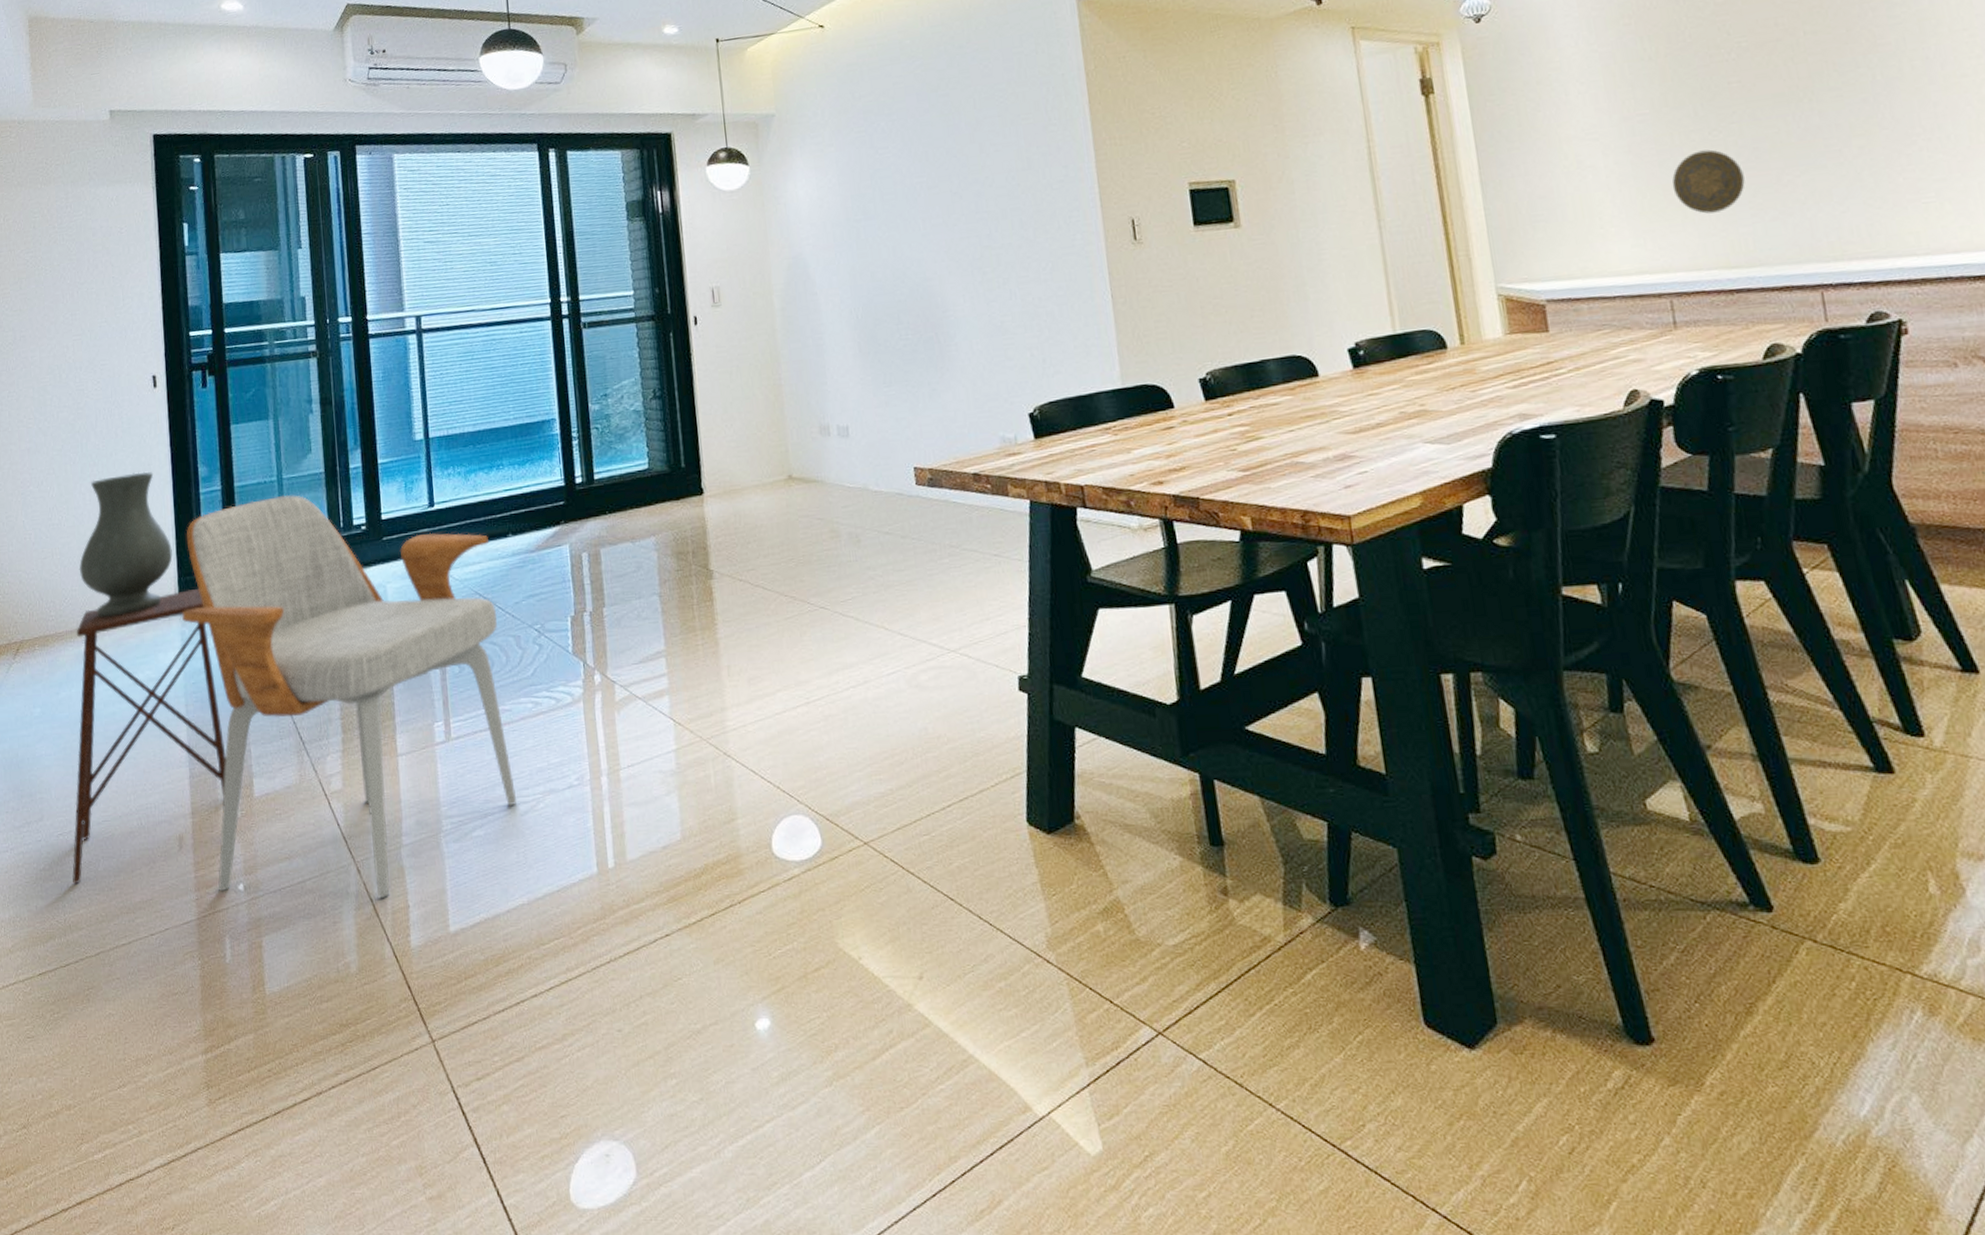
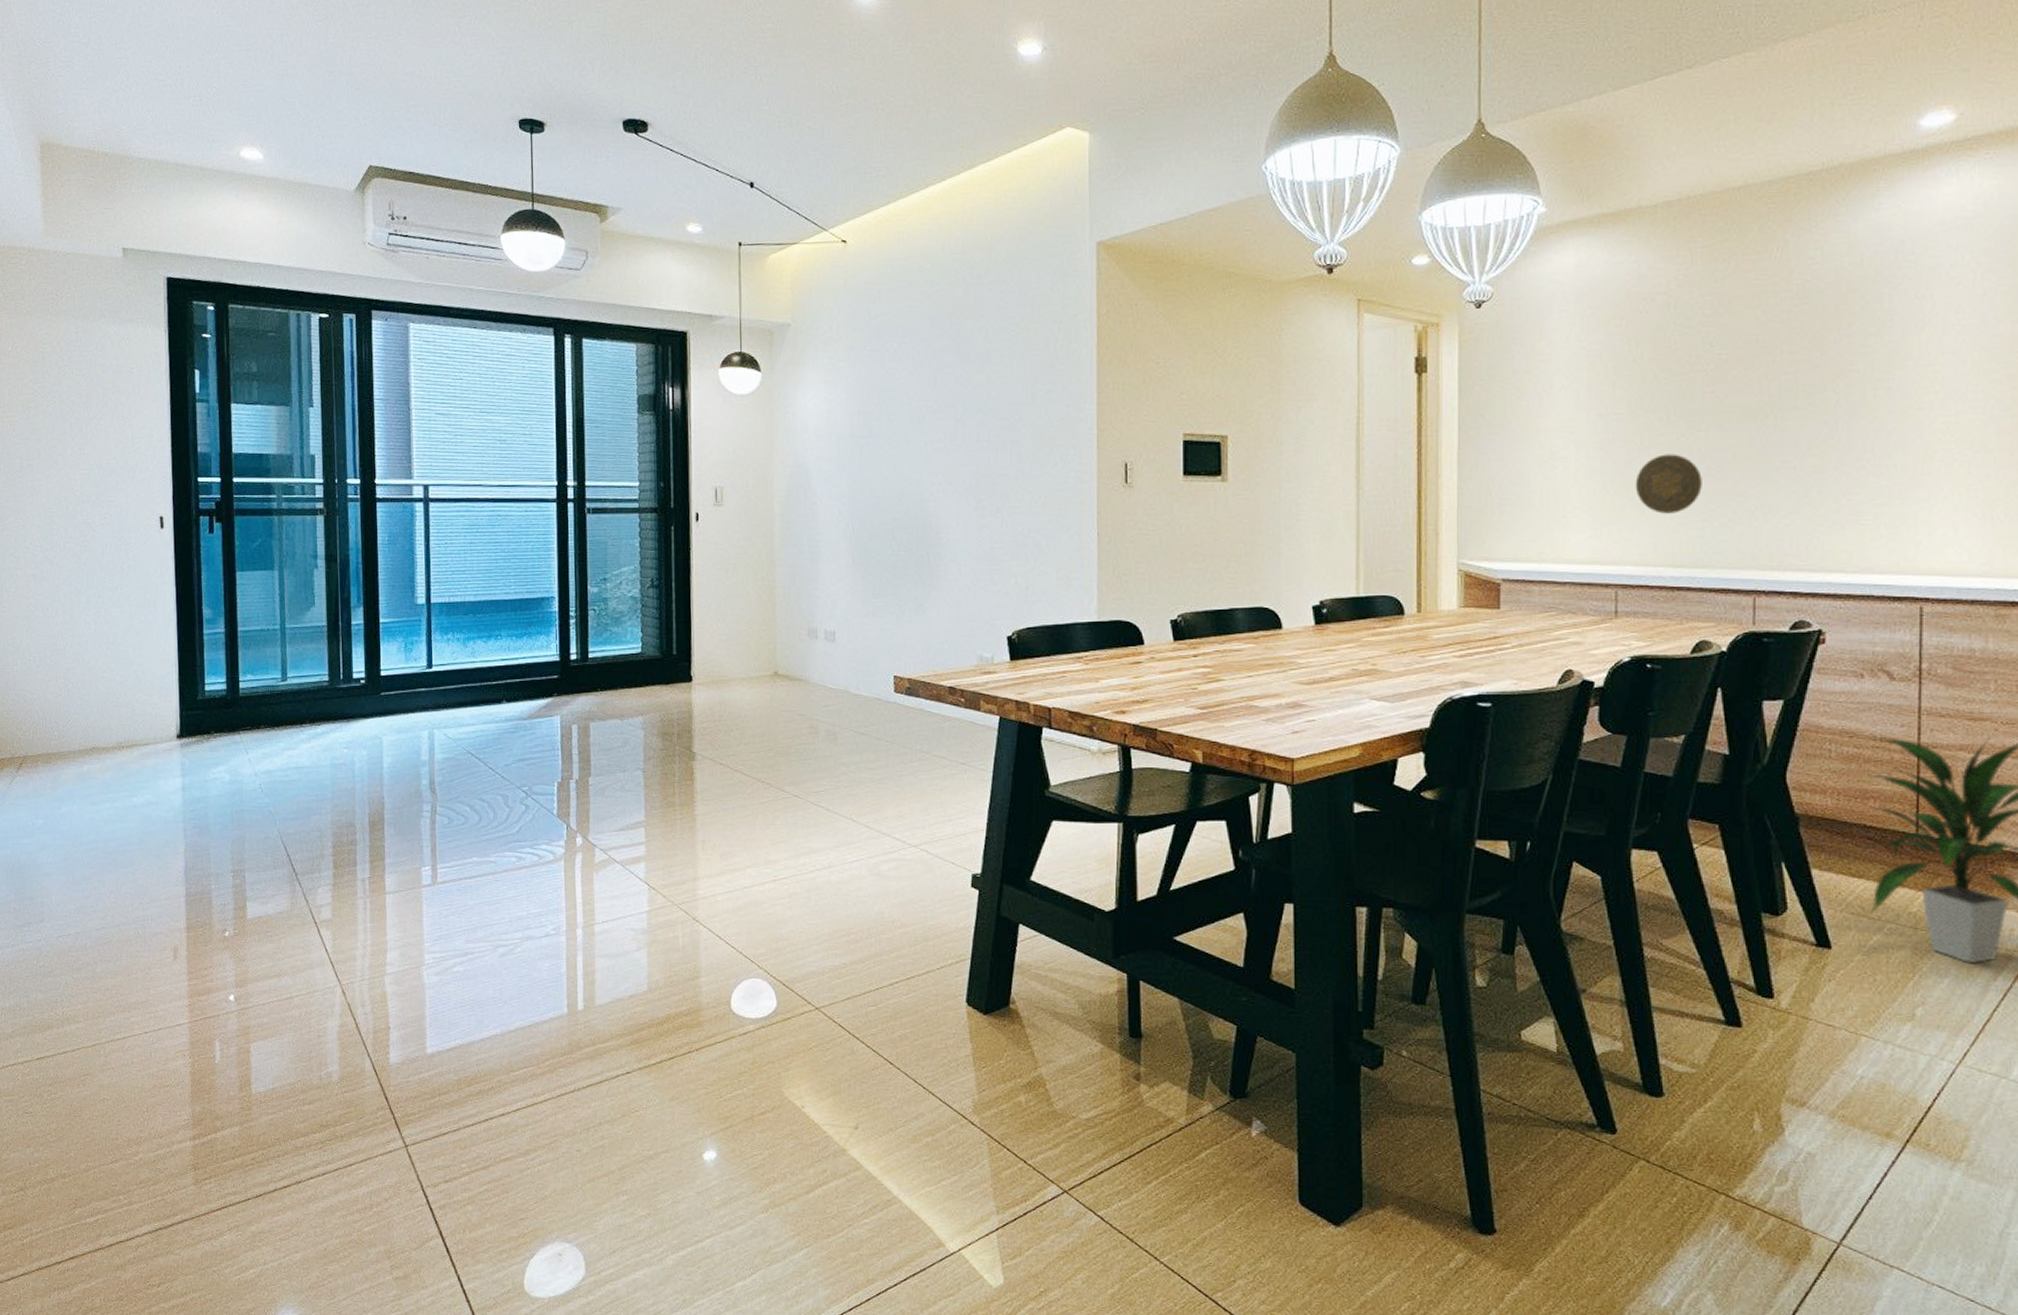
side table: present [72,588,227,885] -> none [71,723,222,983]
vase: present [79,471,173,618] -> none [82,608,175,742]
armchair: present [181,494,517,899] -> none [182,643,497,1019]

